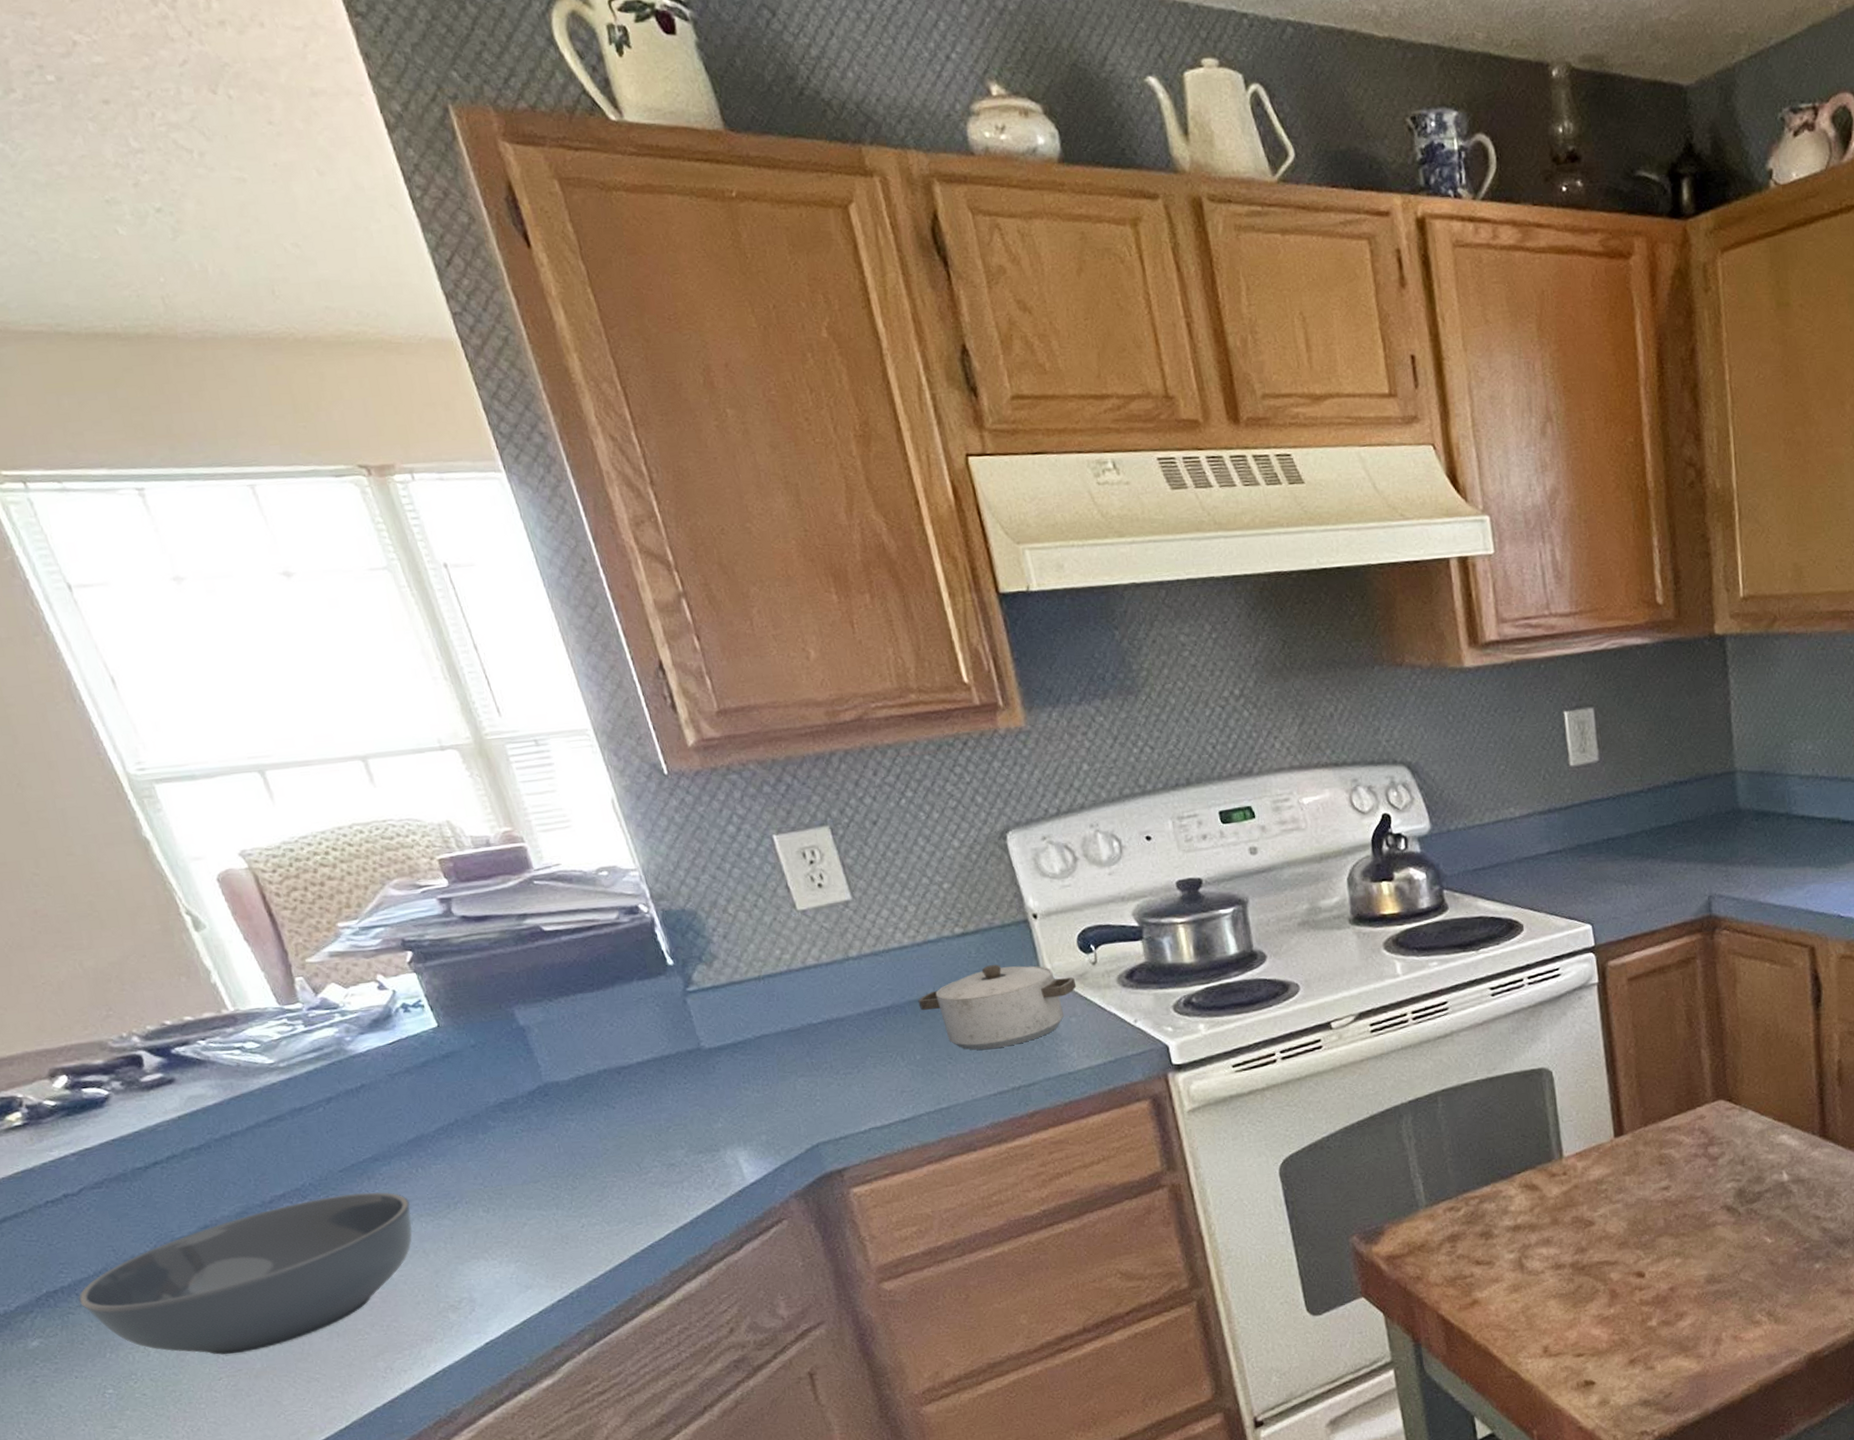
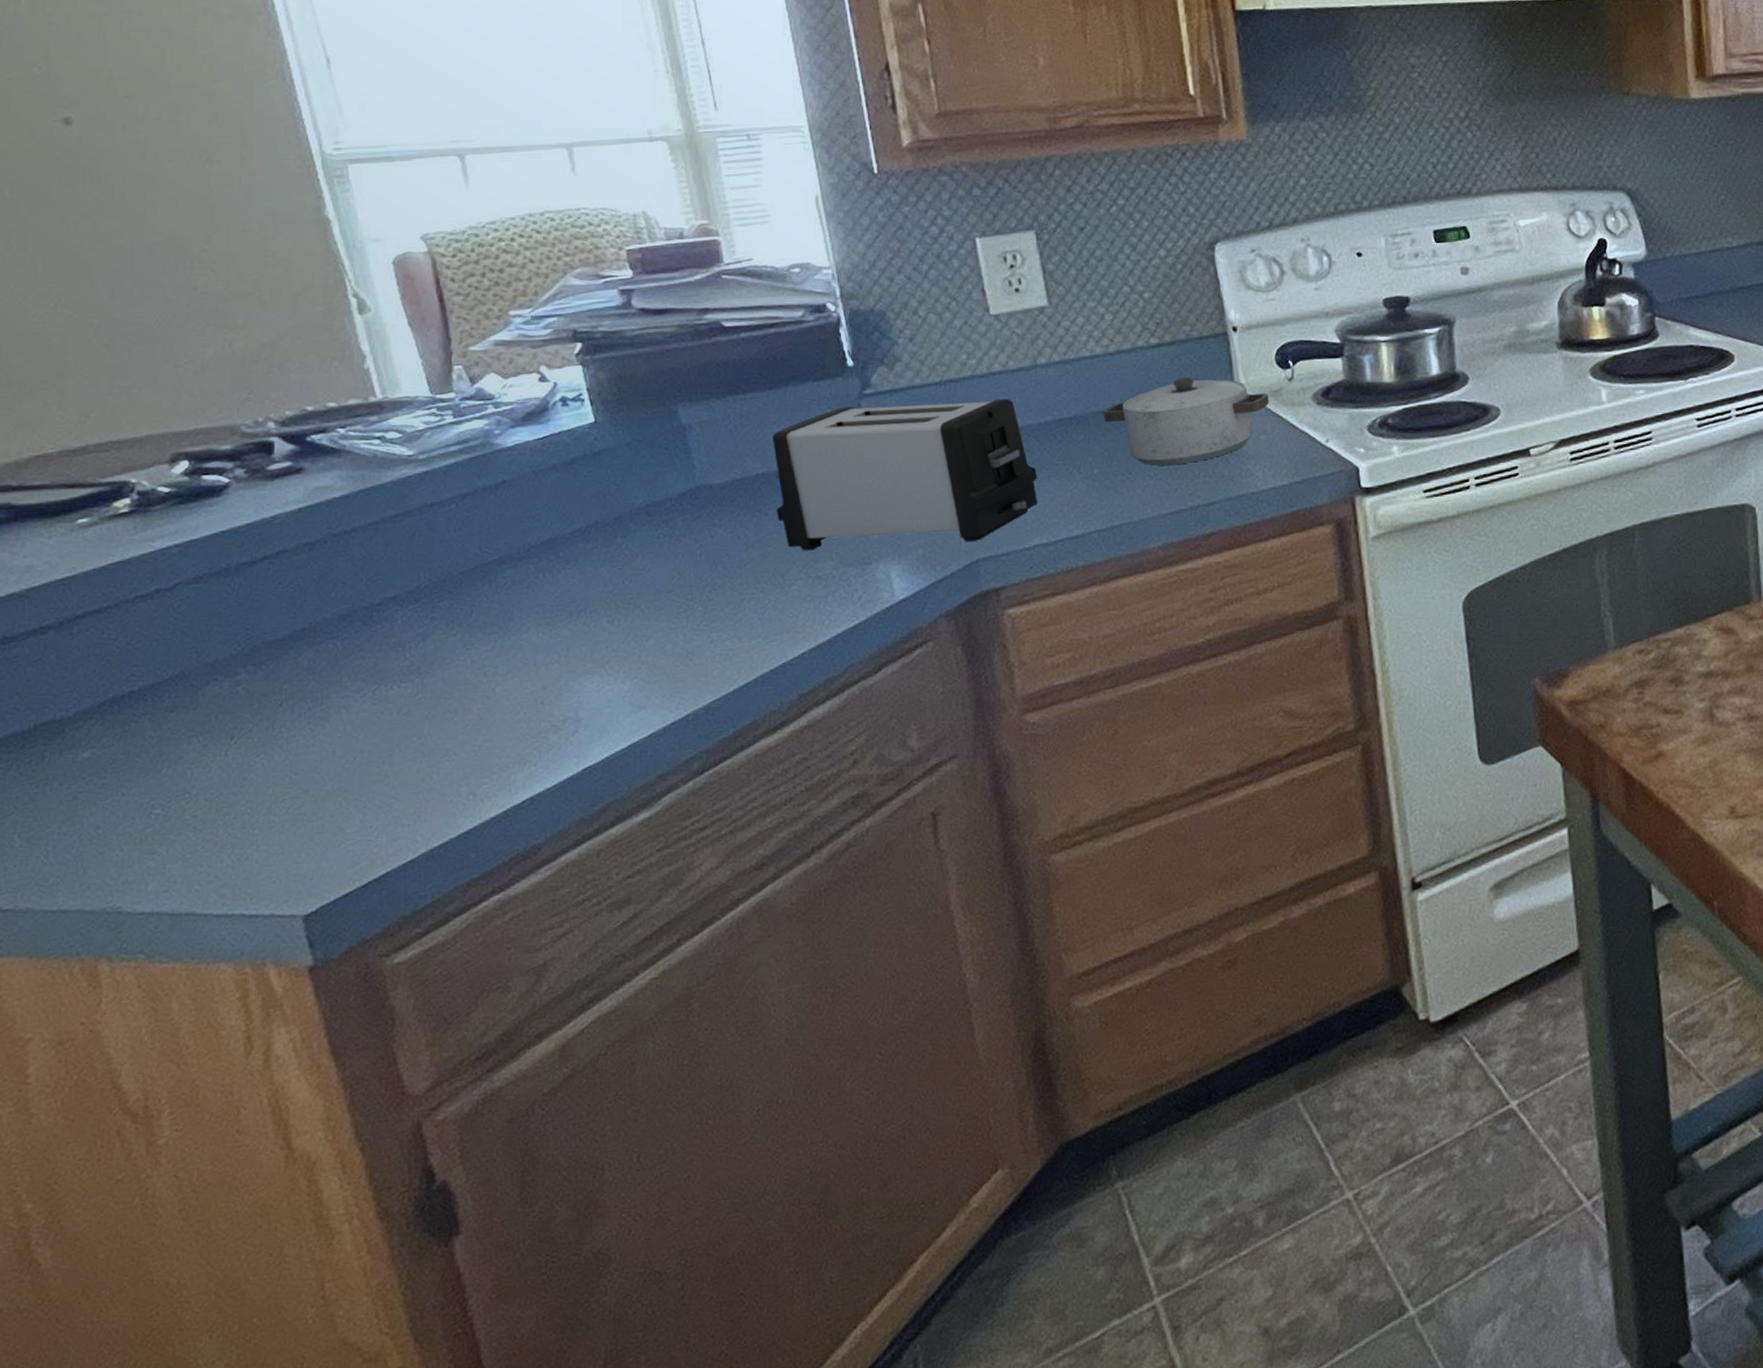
bowl: present [78,1192,412,1355] -> none [145,597,529,773]
toaster: none [608,990,867,1140] -> present [773,398,1038,550]

